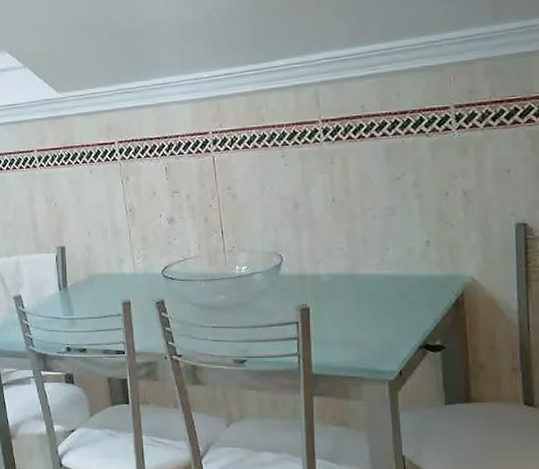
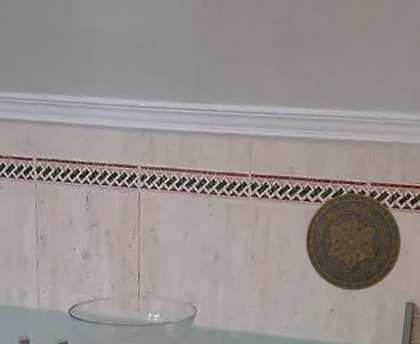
decorative plate: none [387,118,501,220] -> present [305,192,402,291]

